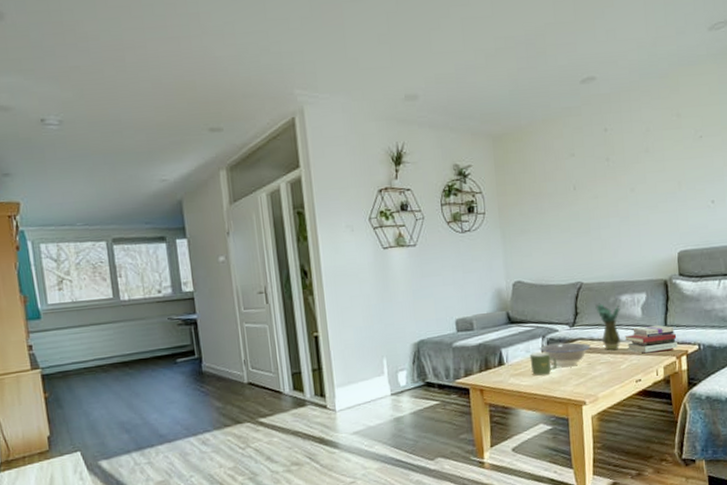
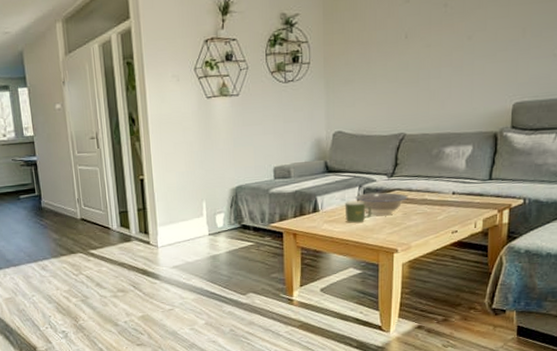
vase: present [595,303,621,351] -> none [417,154,443,202]
books: present [625,325,678,354] -> none [445,178,501,206]

